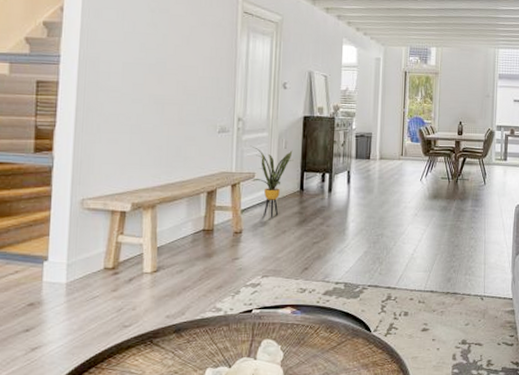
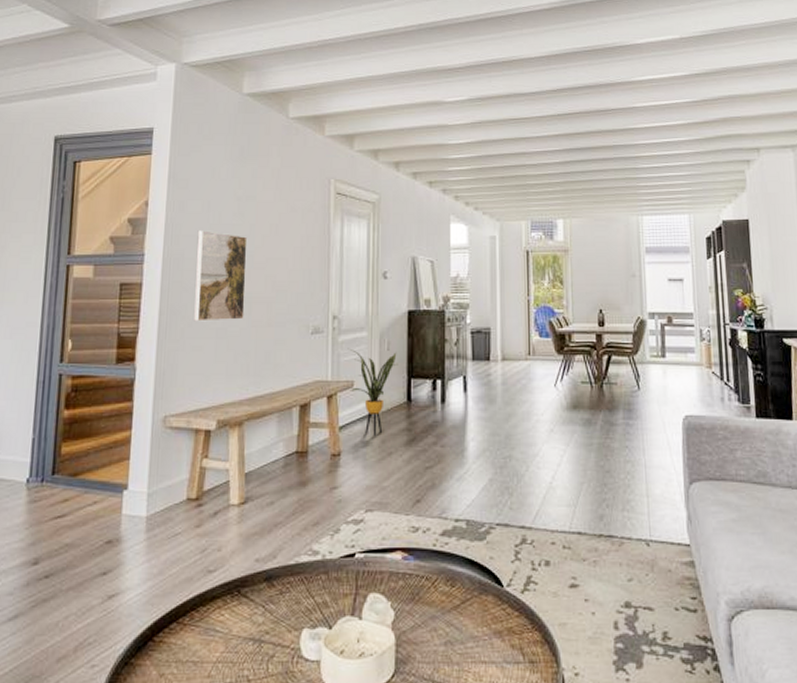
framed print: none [110,37,161,119] -> present [194,230,248,322]

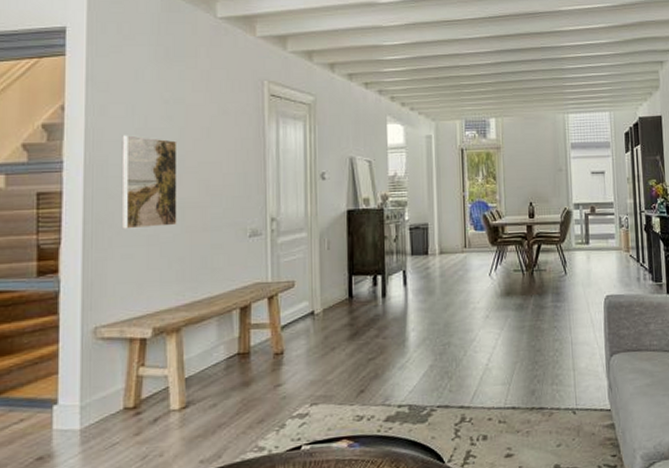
house plant: present [347,348,398,436] -> none [287,249,339,333]

